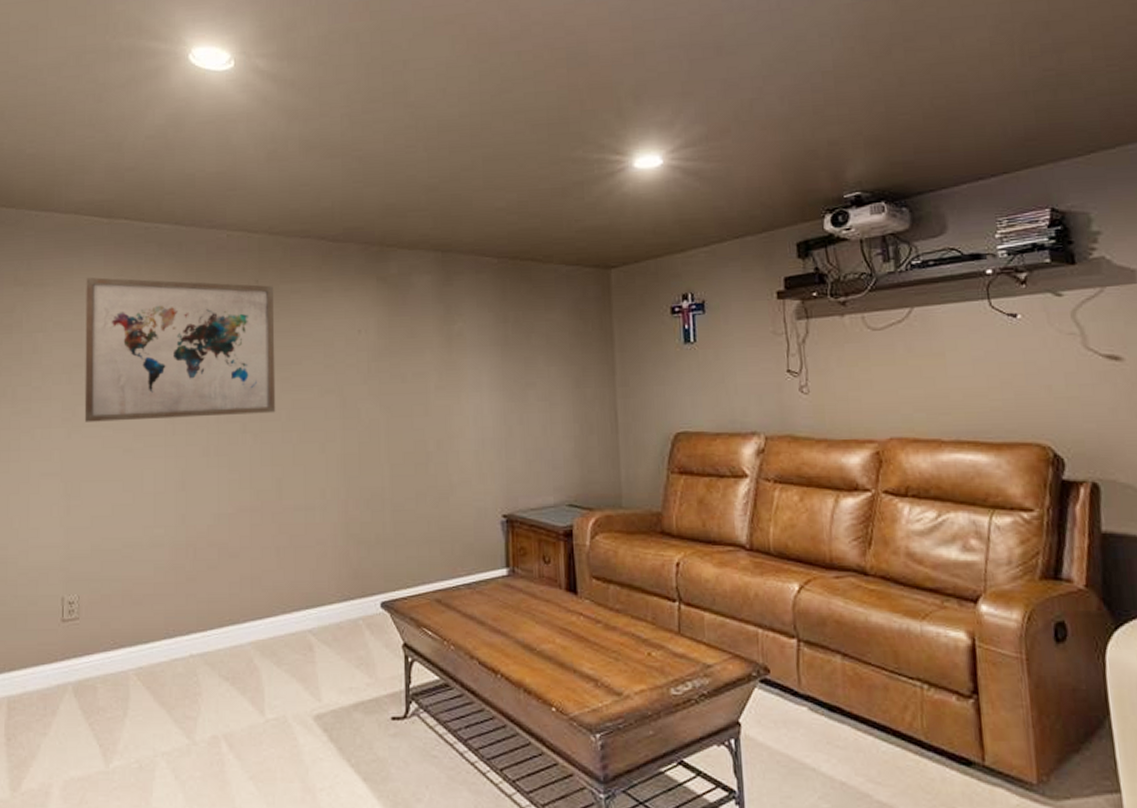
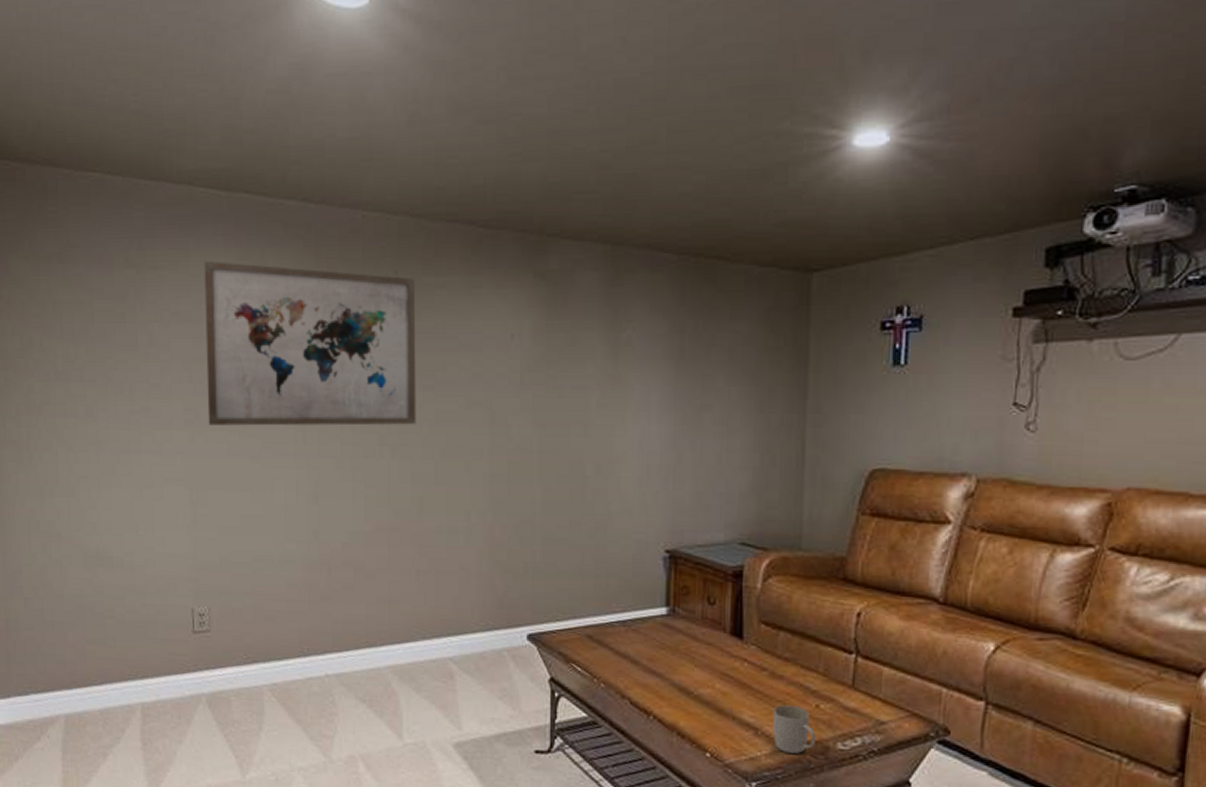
mug: none [609,655,652,702] -> present [772,705,817,754]

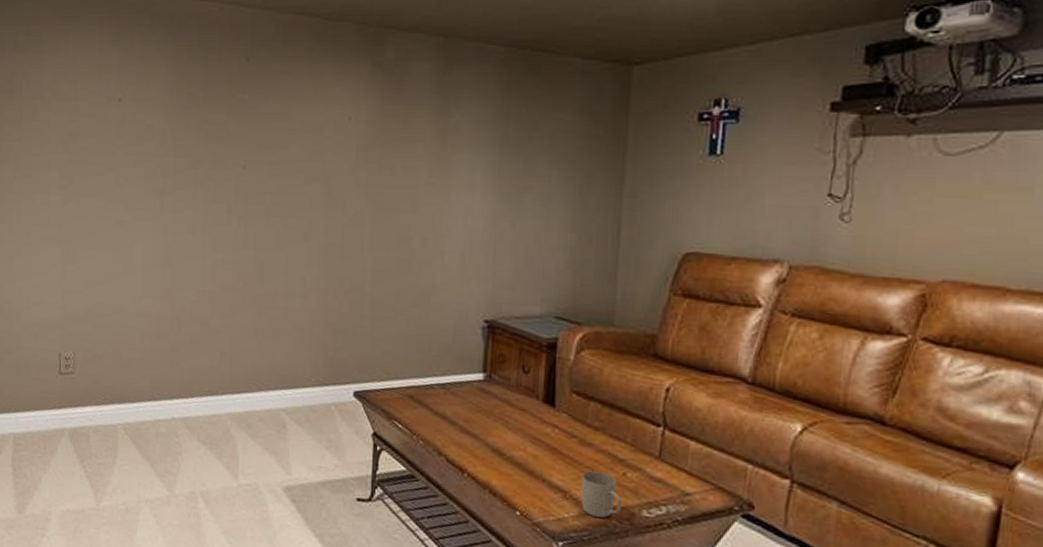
wall art: present [204,260,417,426] -> none [79,46,264,197]

